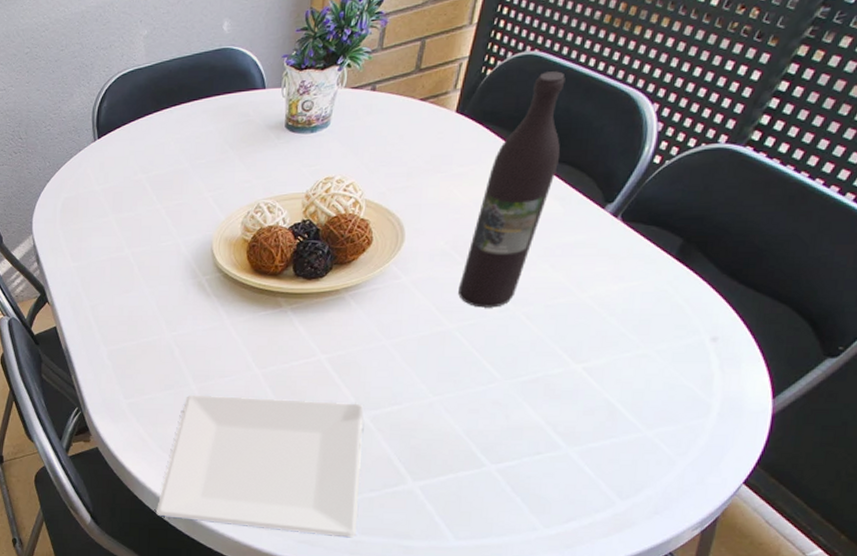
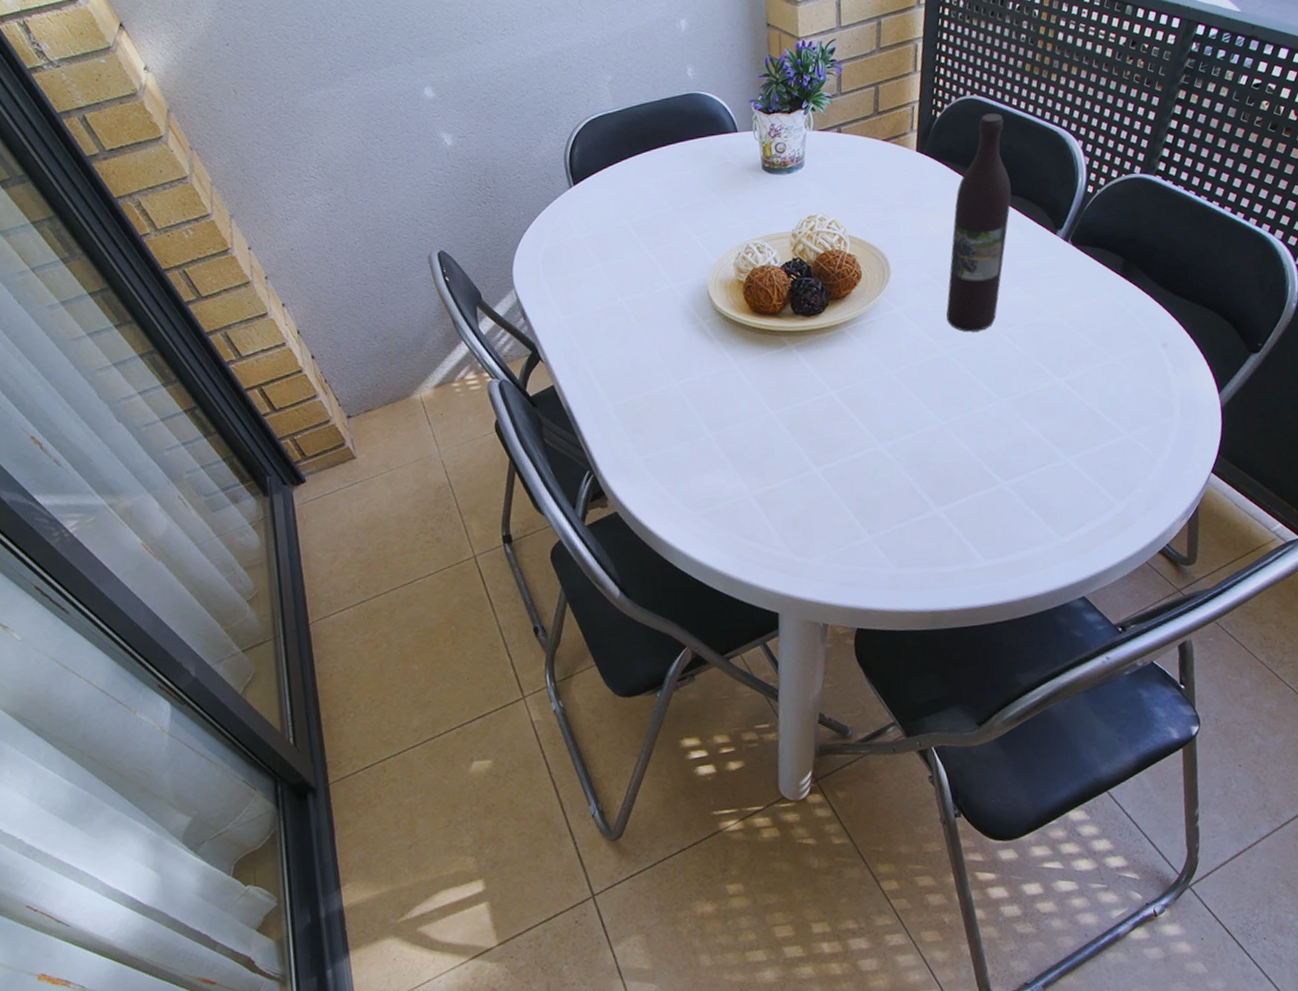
plate: present [156,394,364,538] -> none [689,435,893,579]

